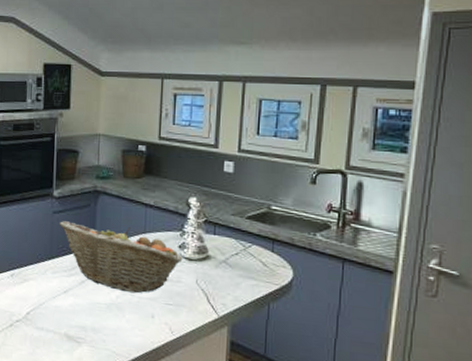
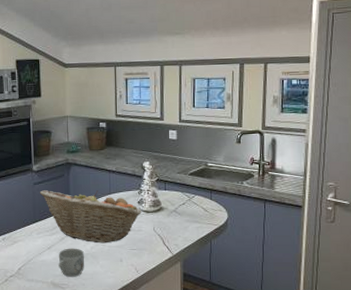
mug: none [75,294,108,331] -> present [58,248,85,277]

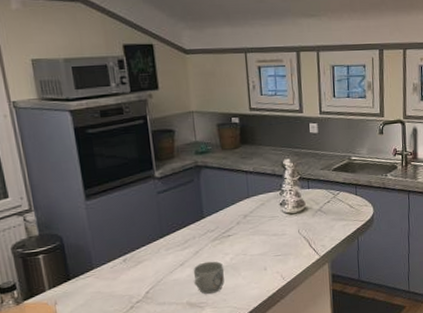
fruit basket: present [39,190,142,243] -> none [165,195,285,253]

